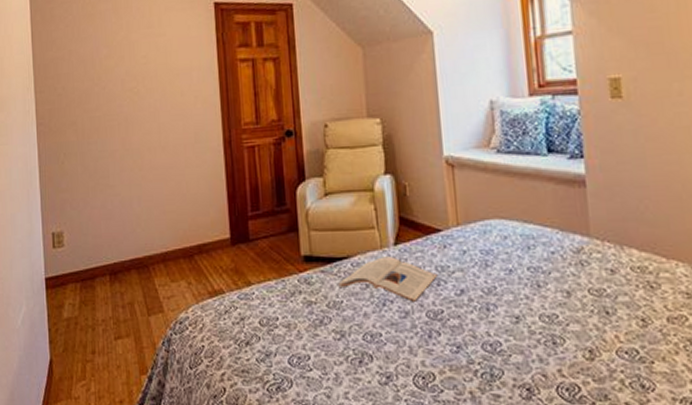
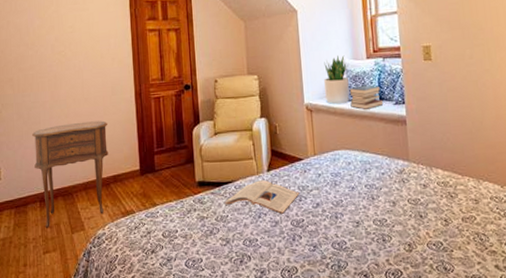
side table: none [100,175,192,308] -> present [32,120,109,228]
planter: none [470,90,506,158] -> present [324,54,350,105]
books: none [505,131,554,165] -> present [349,85,384,110]

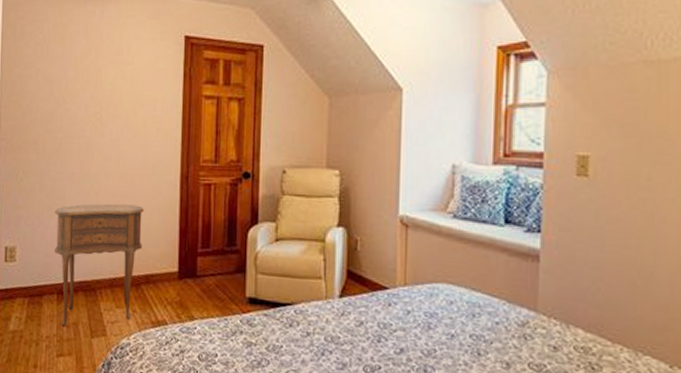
magazine: present [224,180,300,214] -> none [279,307,379,355]
planter: present [324,54,350,105] -> none [429,154,464,223]
books: present [349,85,384,110] -> none [462,200,510,234]

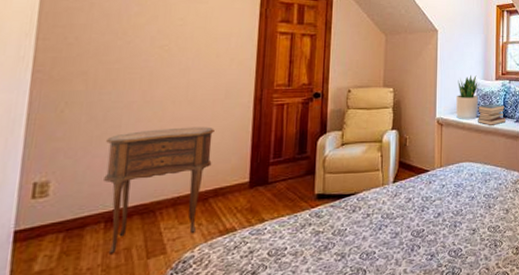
planter: none [429,154,464,223] -> present [456,74,478,120]
books: none [462,200,510,234] -> present [478,103,506,125]

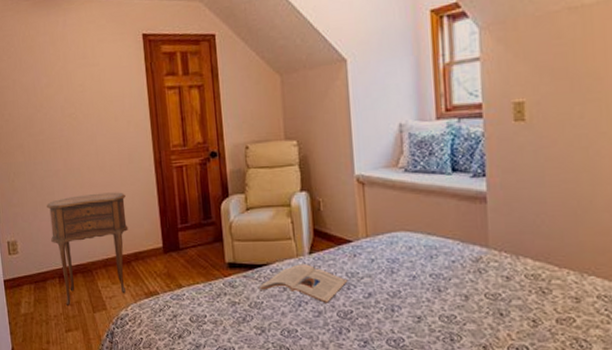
magazine: none [344,191,423,225] -> present [259,264,348,303]
planter: present [456,74,478,120] -> none [380,114,413,177]
books: present [478,103,506,125] -> none [412,152,457,183]

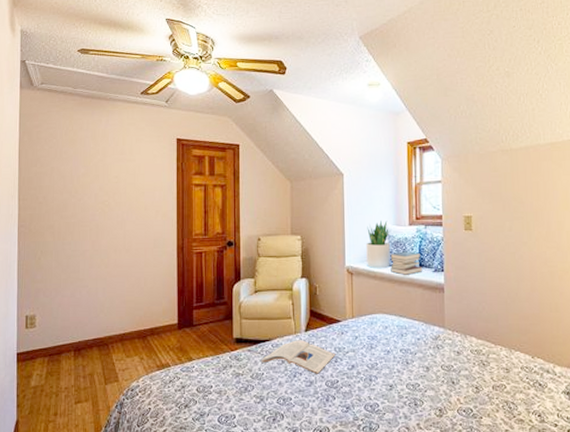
side table: present [47,192,129,306] -> none [70,273,147,378]
planter: none [380,114,413,177] -> present [366,220,390,269]
books: none [412,152,457,183] -> present [390,251,423,275]

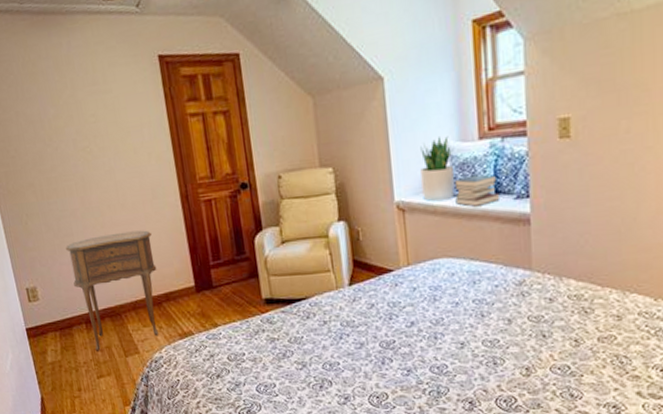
side table: none [70,273,147,378] -> present [66,230,158,351]
magazine: present [261,340,336,374] -> none [298,296,390,334]

